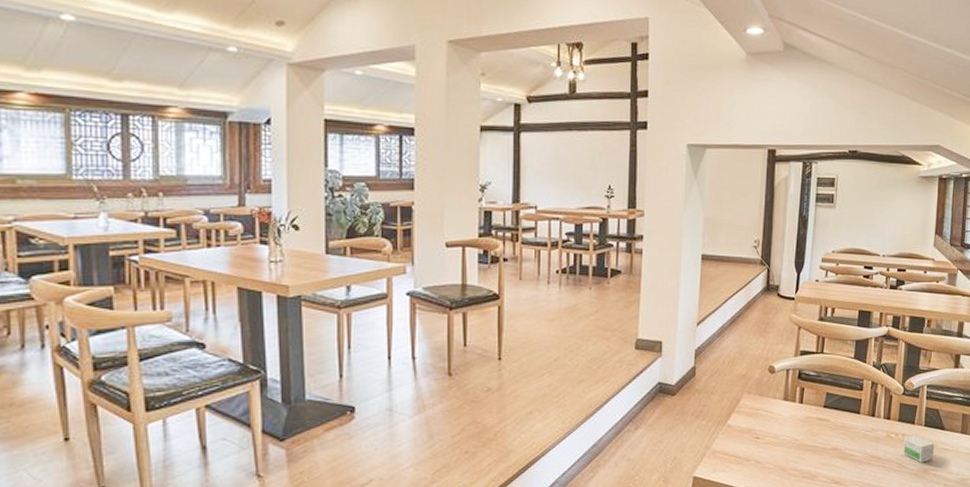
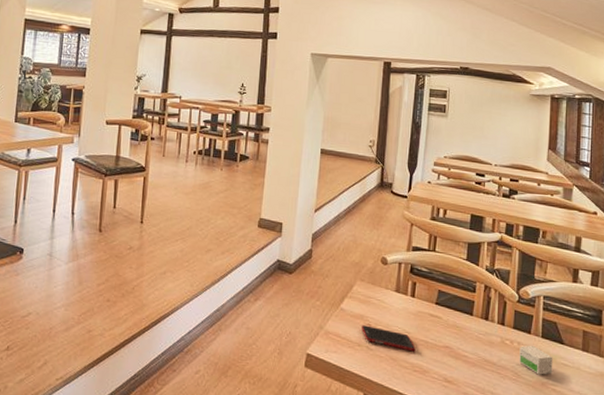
cell phone: none [750,438,804,459] -> present [362,325,416,352]

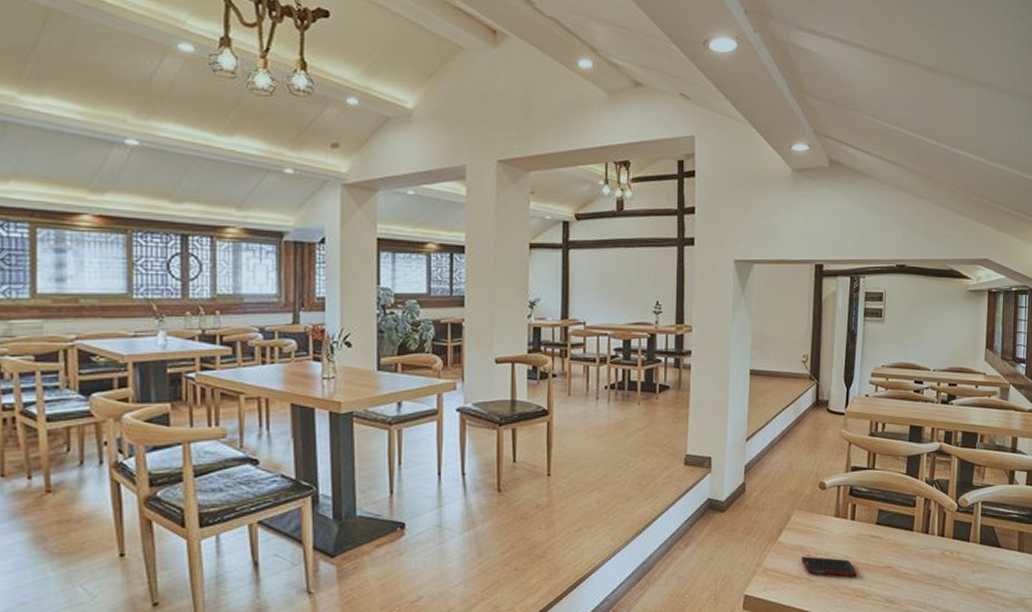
small box: present [519,345,553,375] -> none [959,553,991,582]

